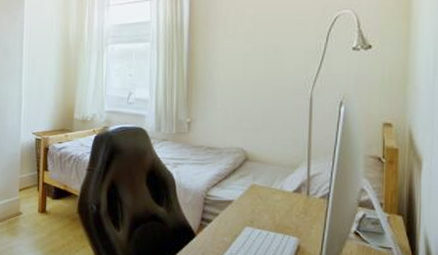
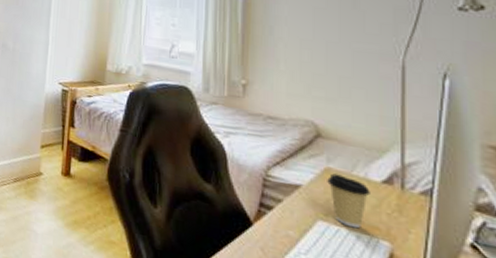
coffee cup: none [253,189,285,230] -> present [327,173,370,229]

